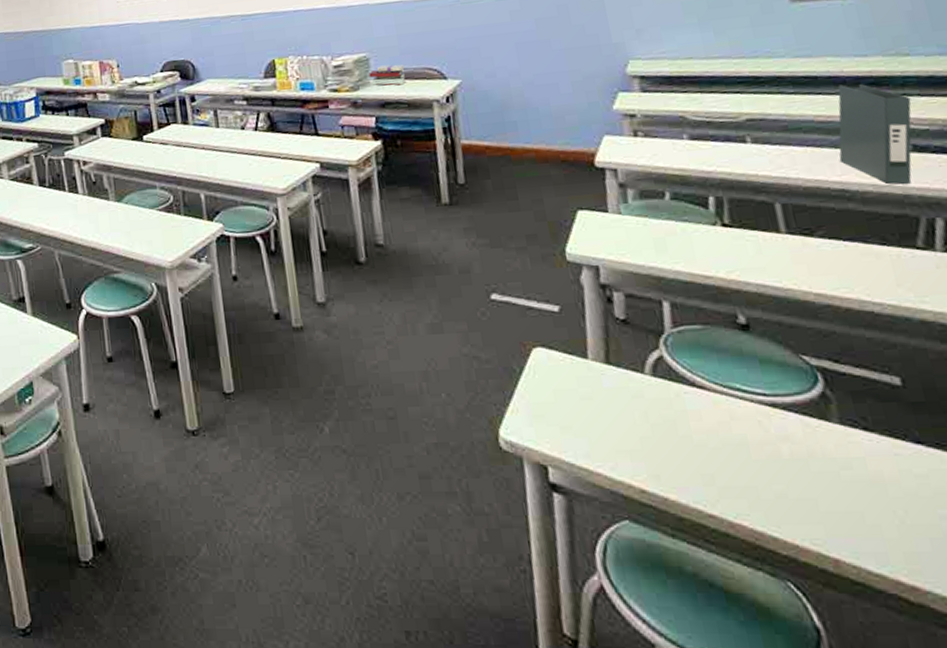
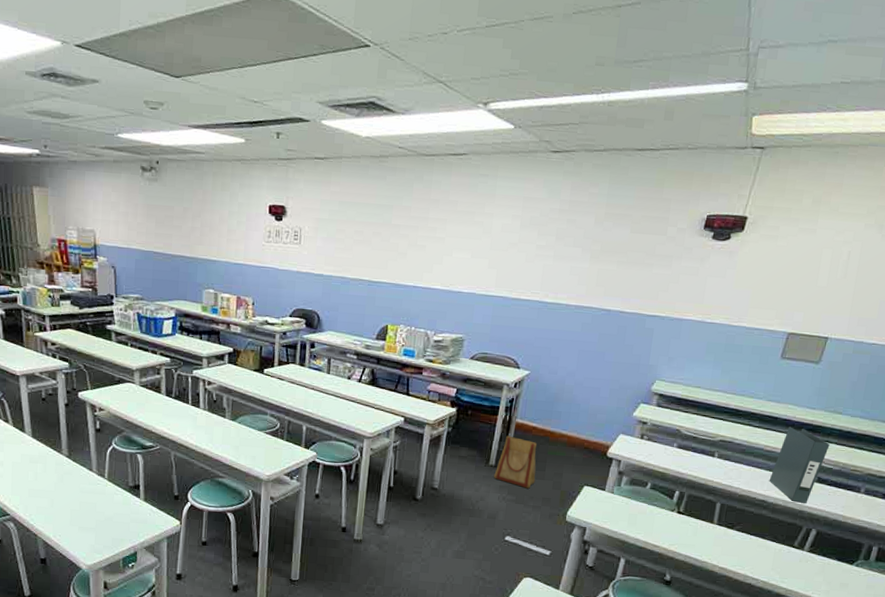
books: present [368,64,407,86] -> none [460,347,490,367]
shopping bag: none [452,162,510,227] -> present [494,435,537,489]

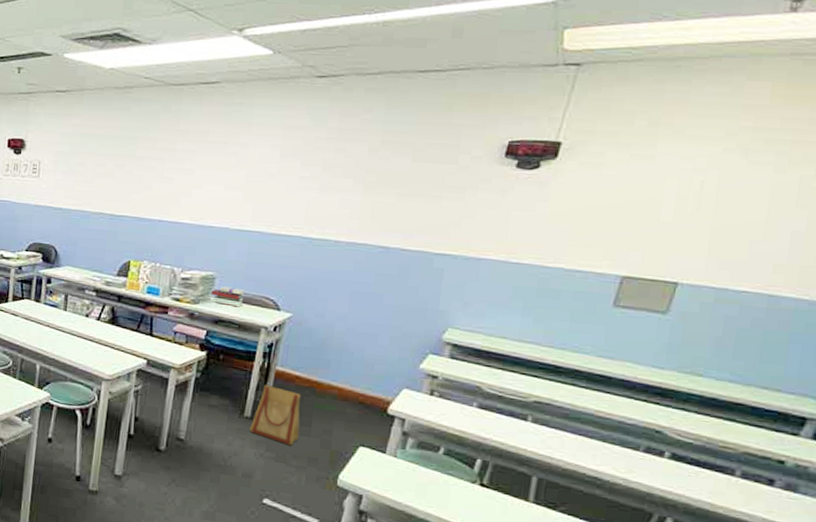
books: none [460,347,490,367] -> present [211,286,245,308]
binder: present [769,427,830,503] -> none [603,389,688,485]

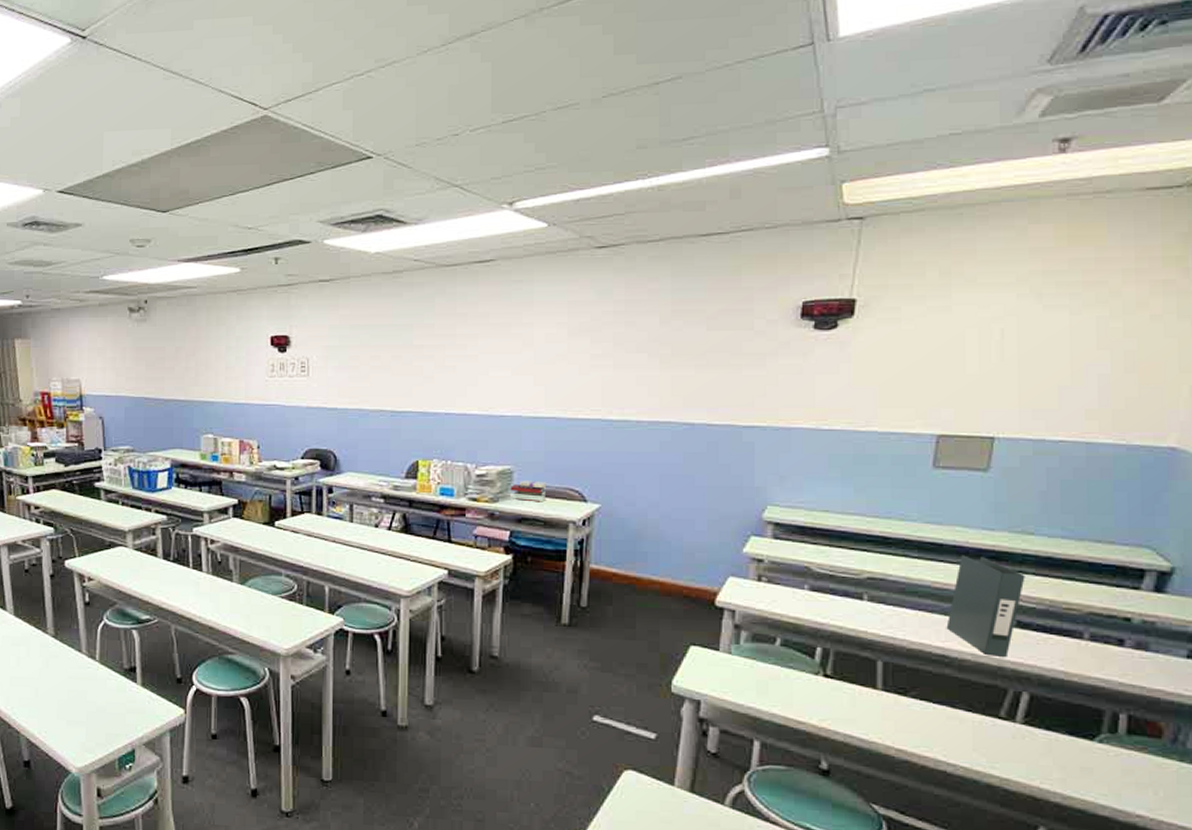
shopping bag: present [249,384,301,446] -> none [569,586,624,652]
binder: none [603,389,688,485] -> present [946,555,1025,657]

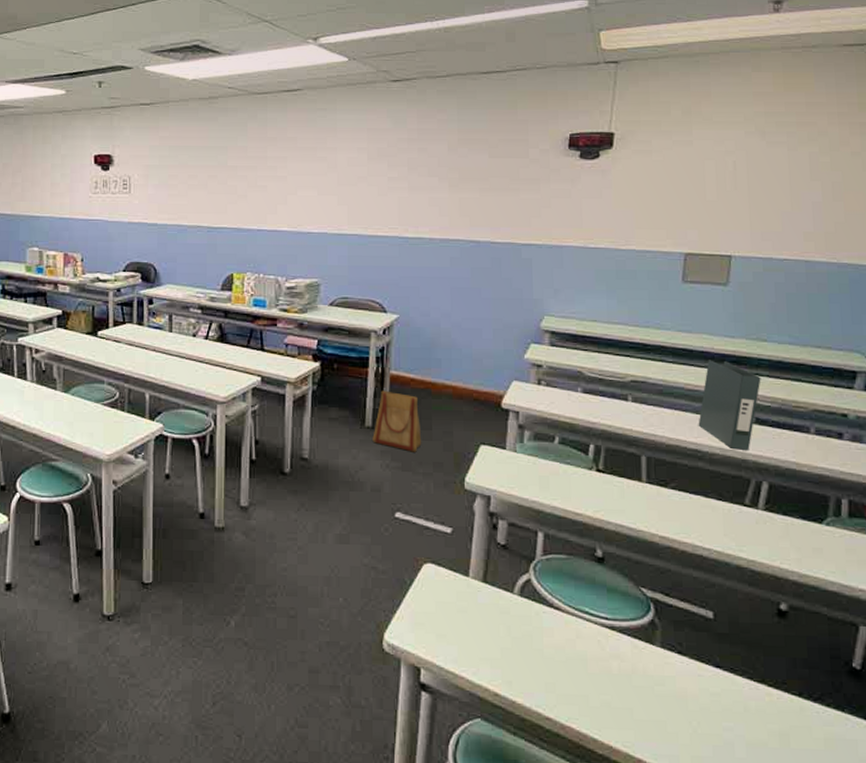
books: present [510,480,547,502] -> none [318,293,351,313]
shopping bag: none [569,586,624,652] -> present [372,390,422,452]

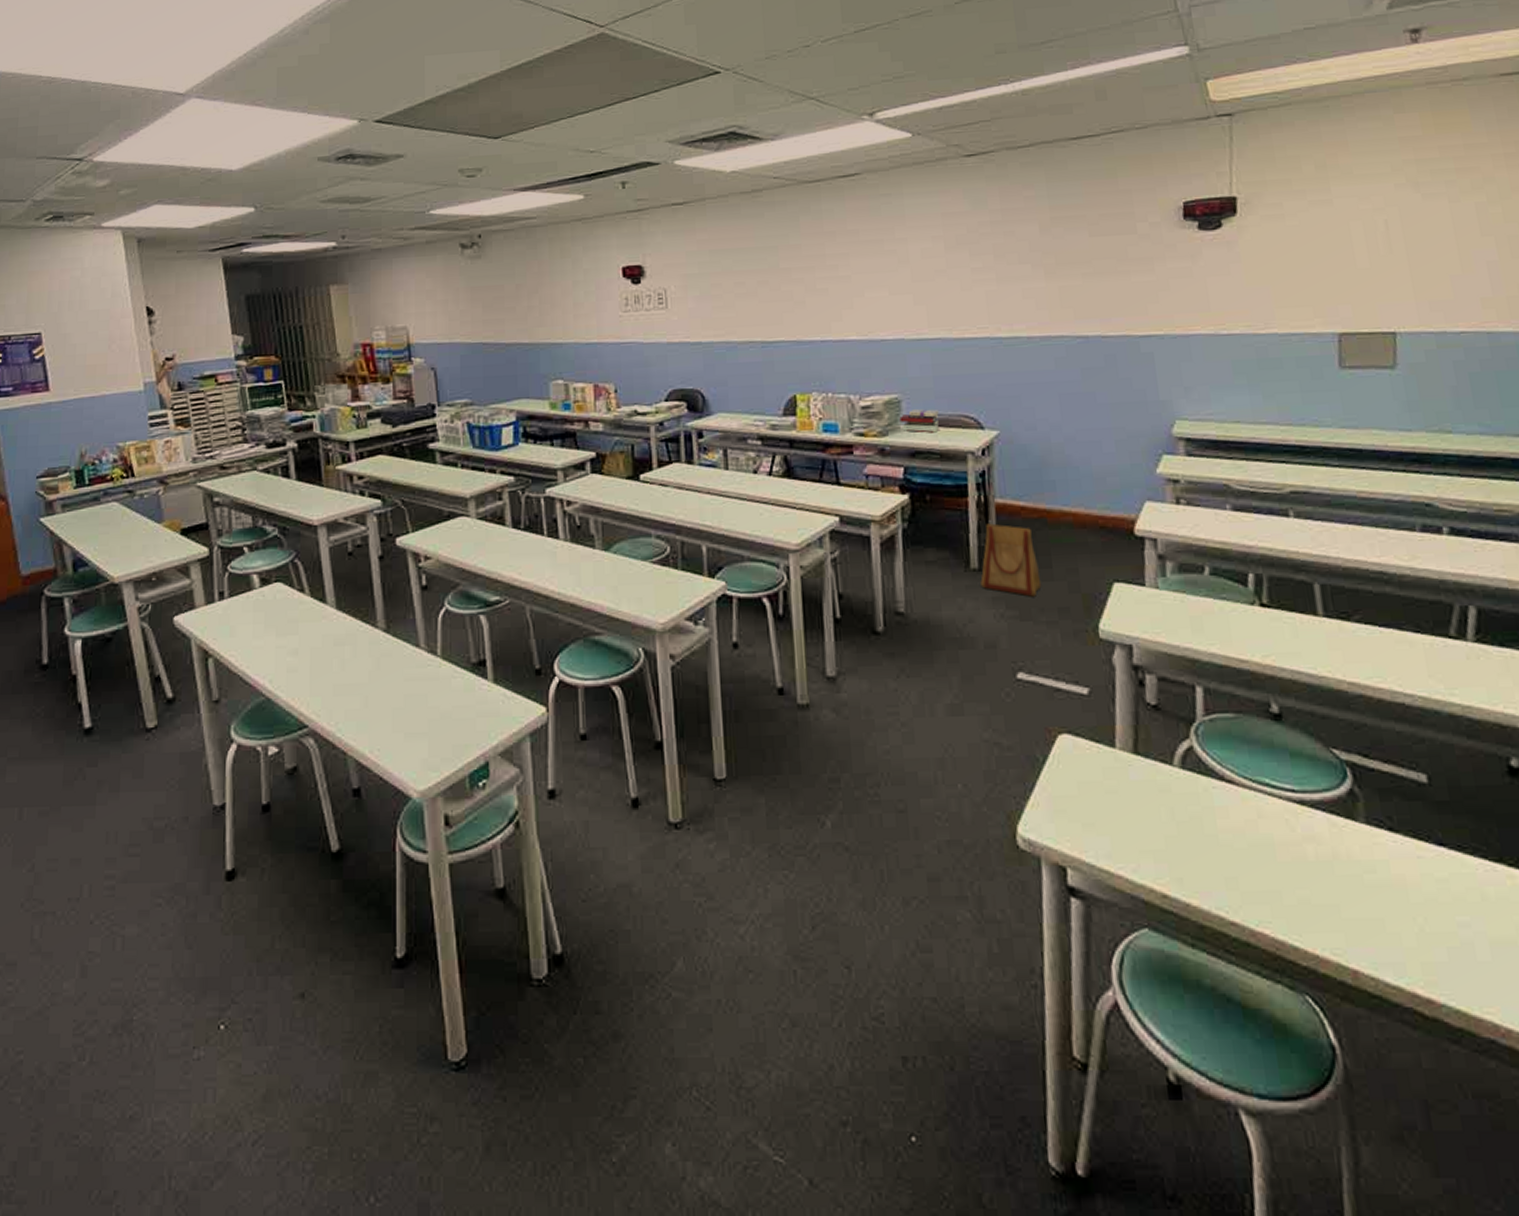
books: none [318,293,351,313] -> present [899,409,941,433]
binder: present [698,360,761,450] -> none [1379,460,1451,569]

